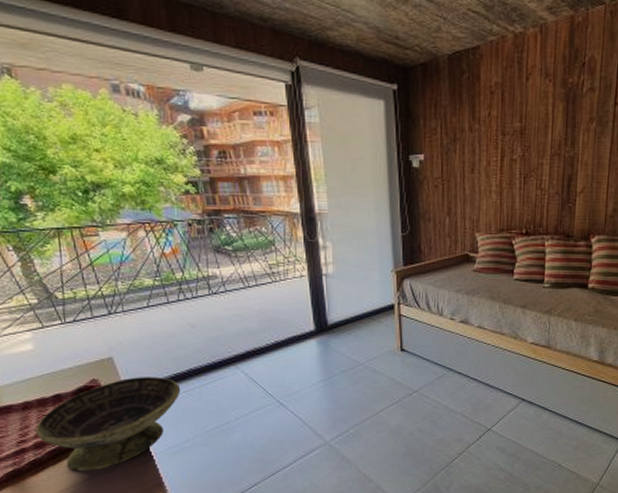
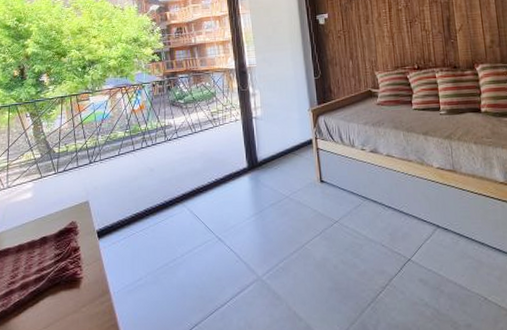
decorative bowl: present [35,377,181,471] -> none [23,217,139,312]

